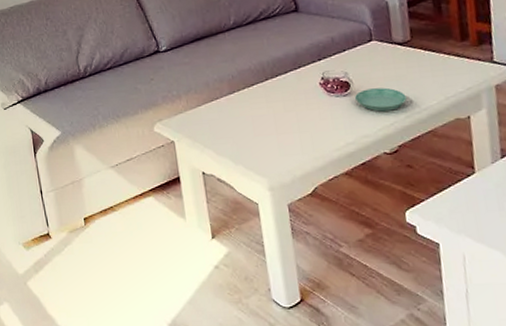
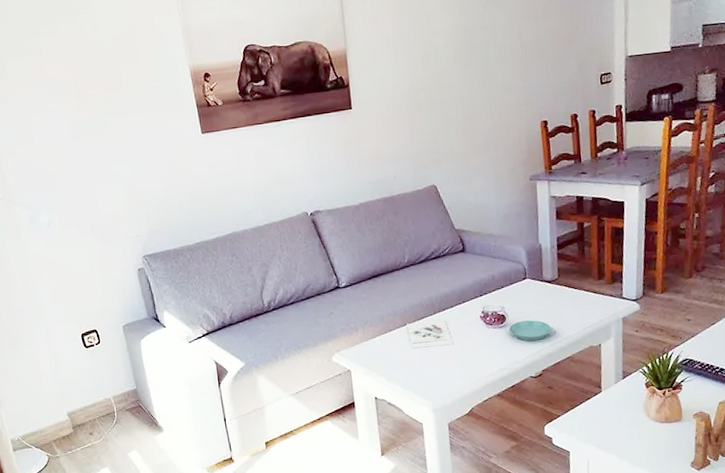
architectural model: none [235,86,290,119] -> present [407,319,454,349]

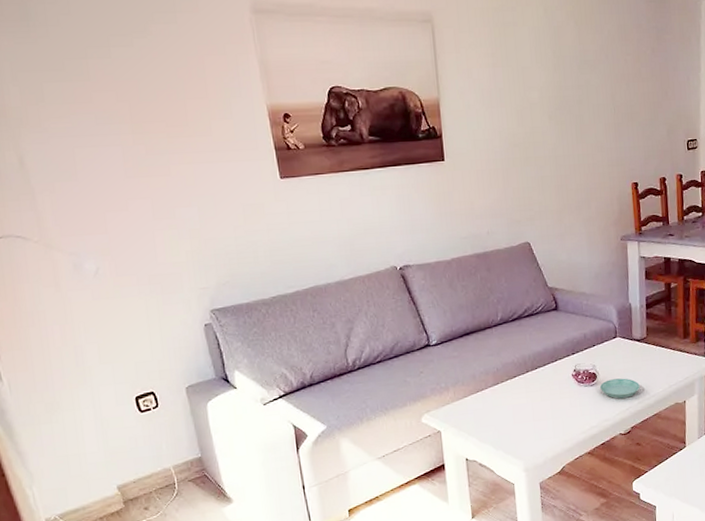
architectural model: present [407,319,454,349] -> none [499,378,546,408]

